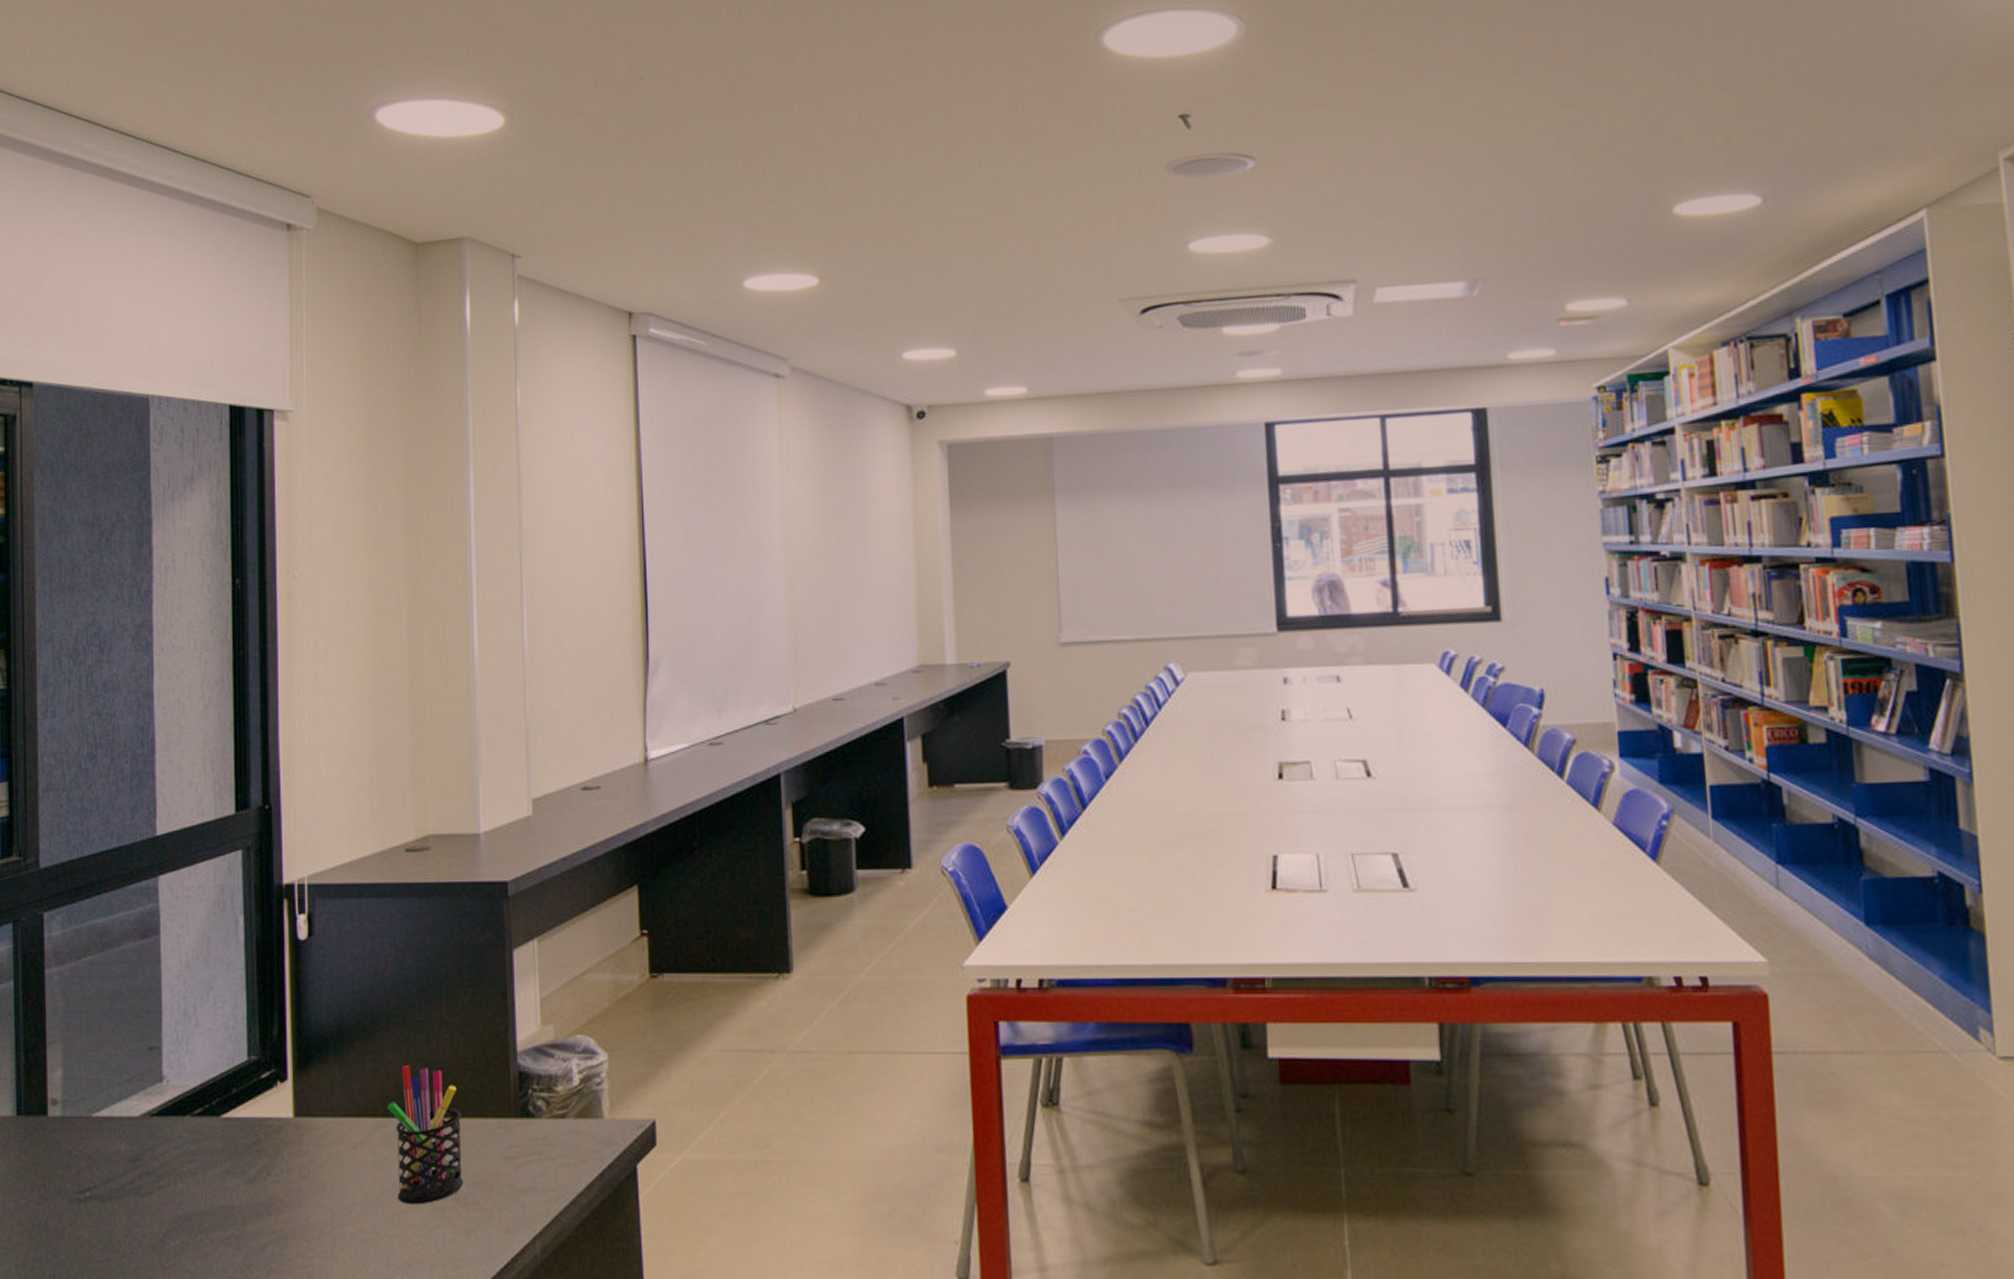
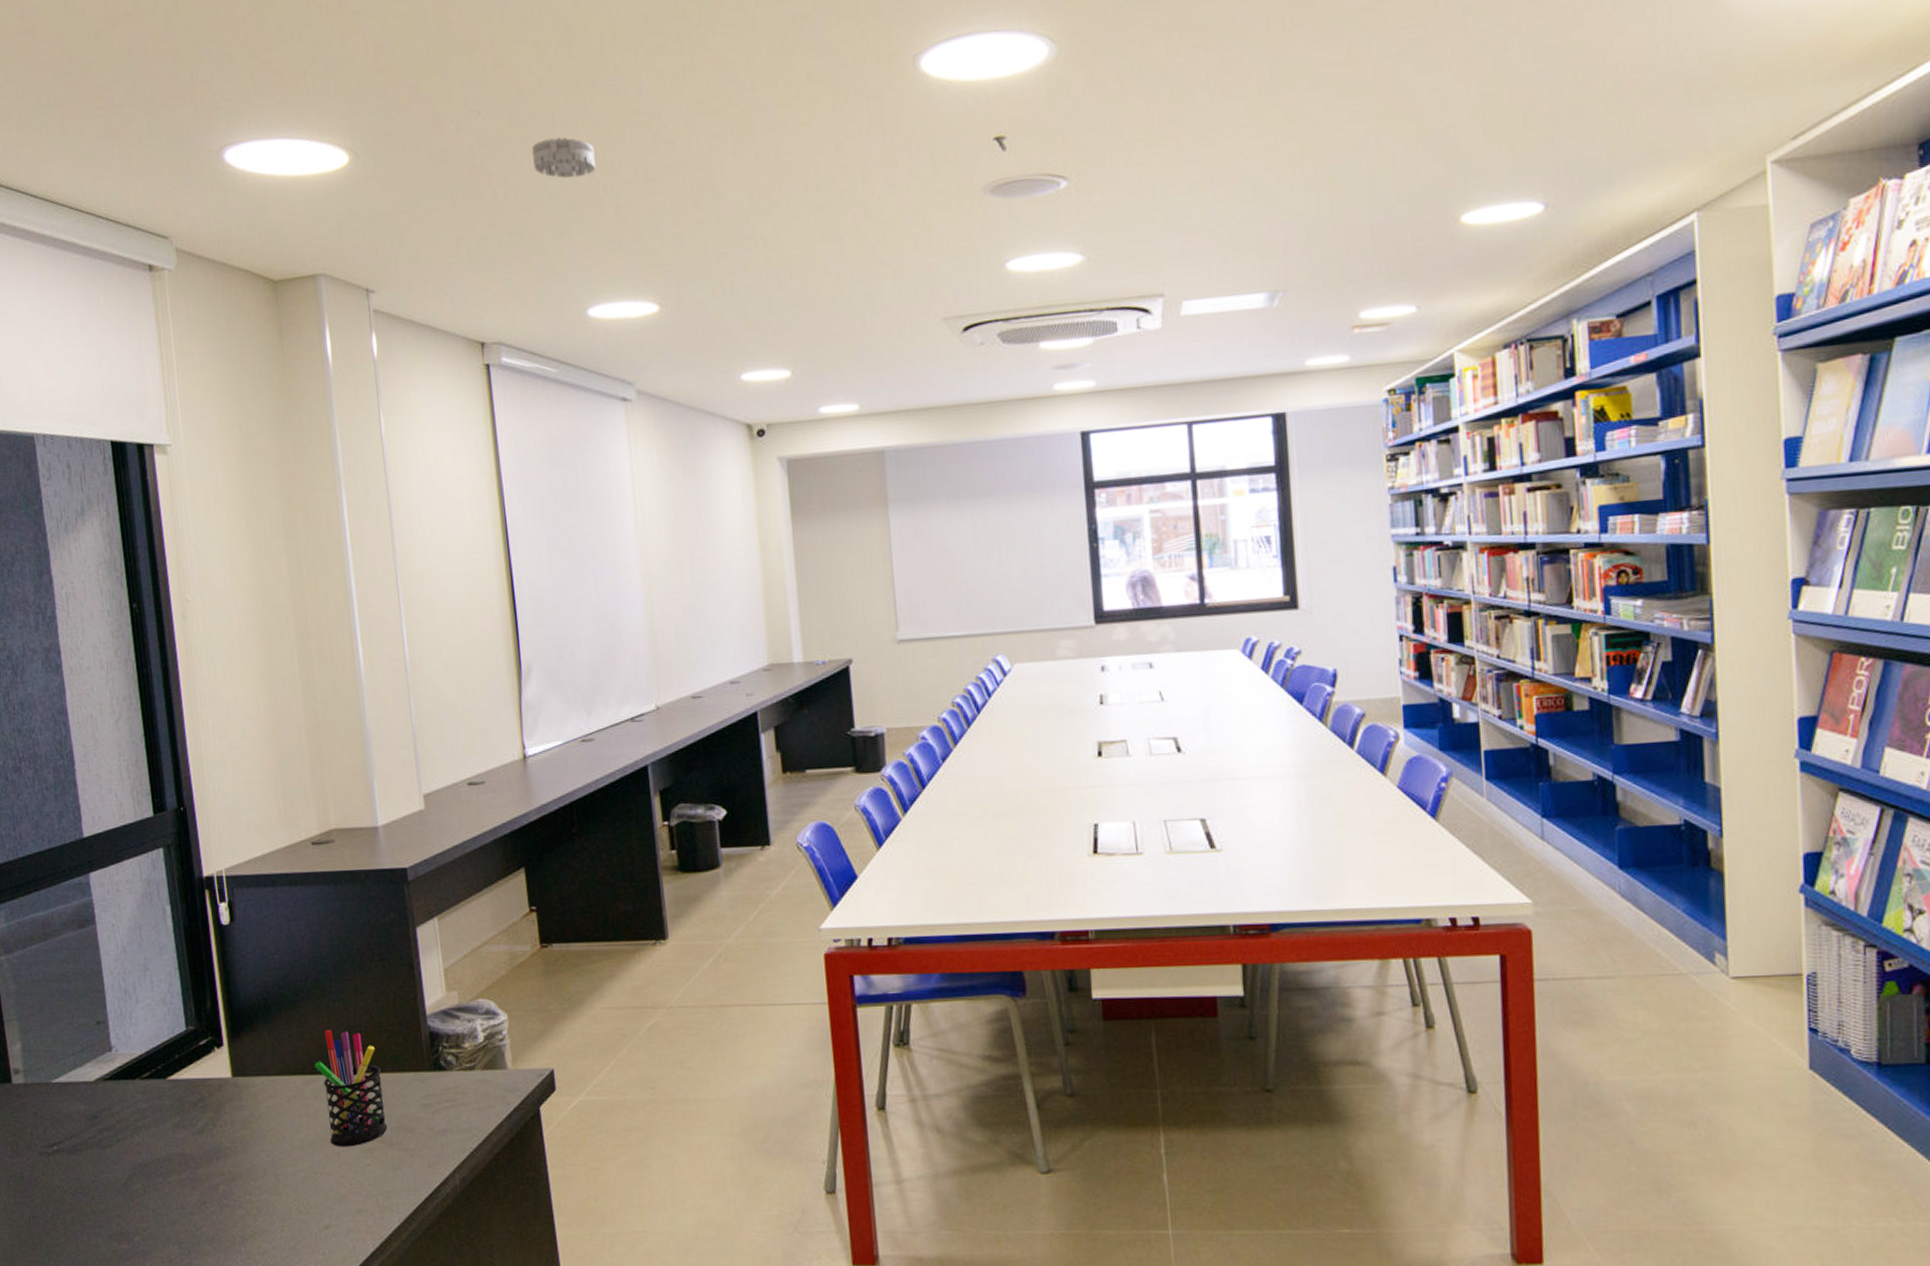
smoke detector: none [695,104,760,146] -> present [532,137,596,178]

